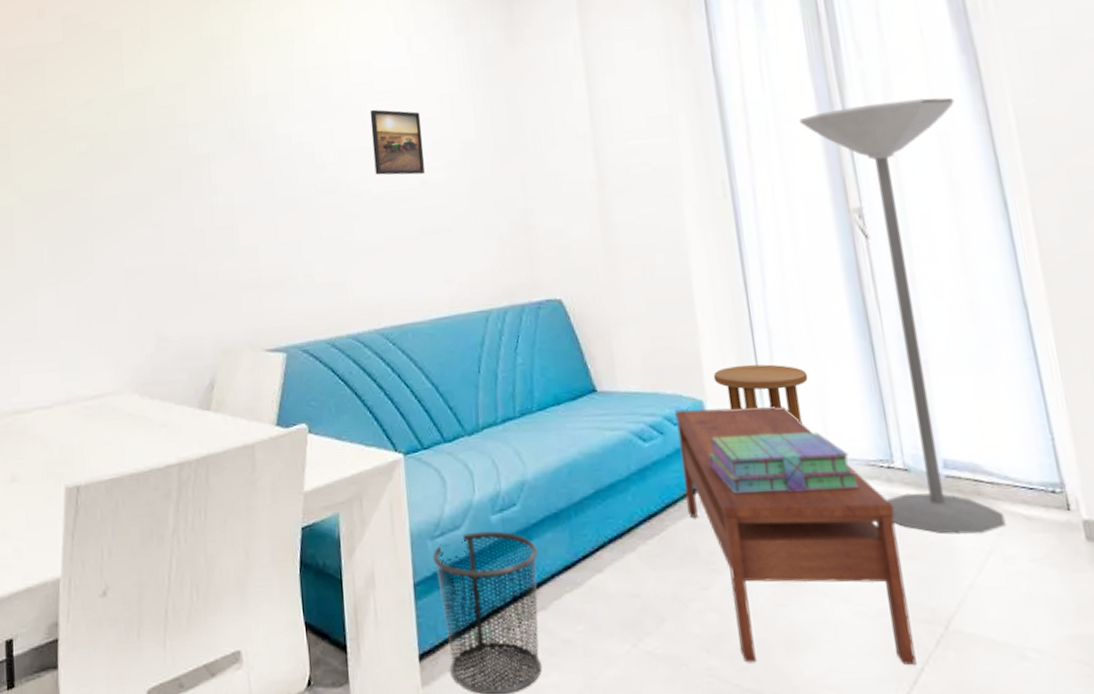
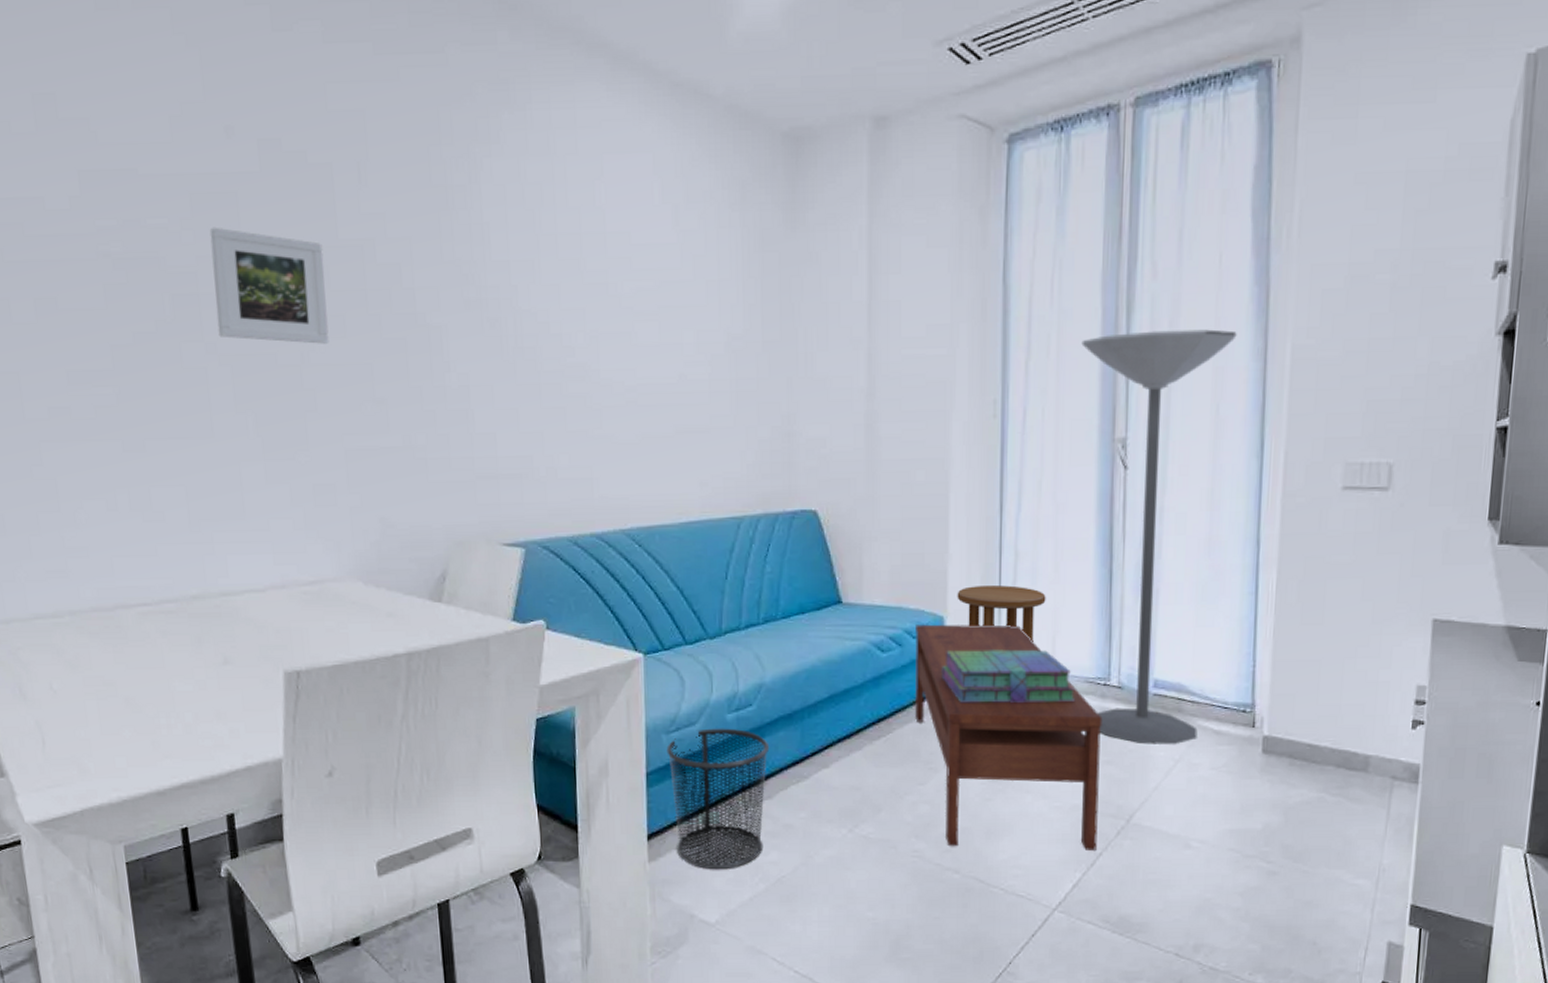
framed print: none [21,88,115,180] -> present [209,227,329,344]
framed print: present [369,109,425,175] -> none [627,289,685,367]

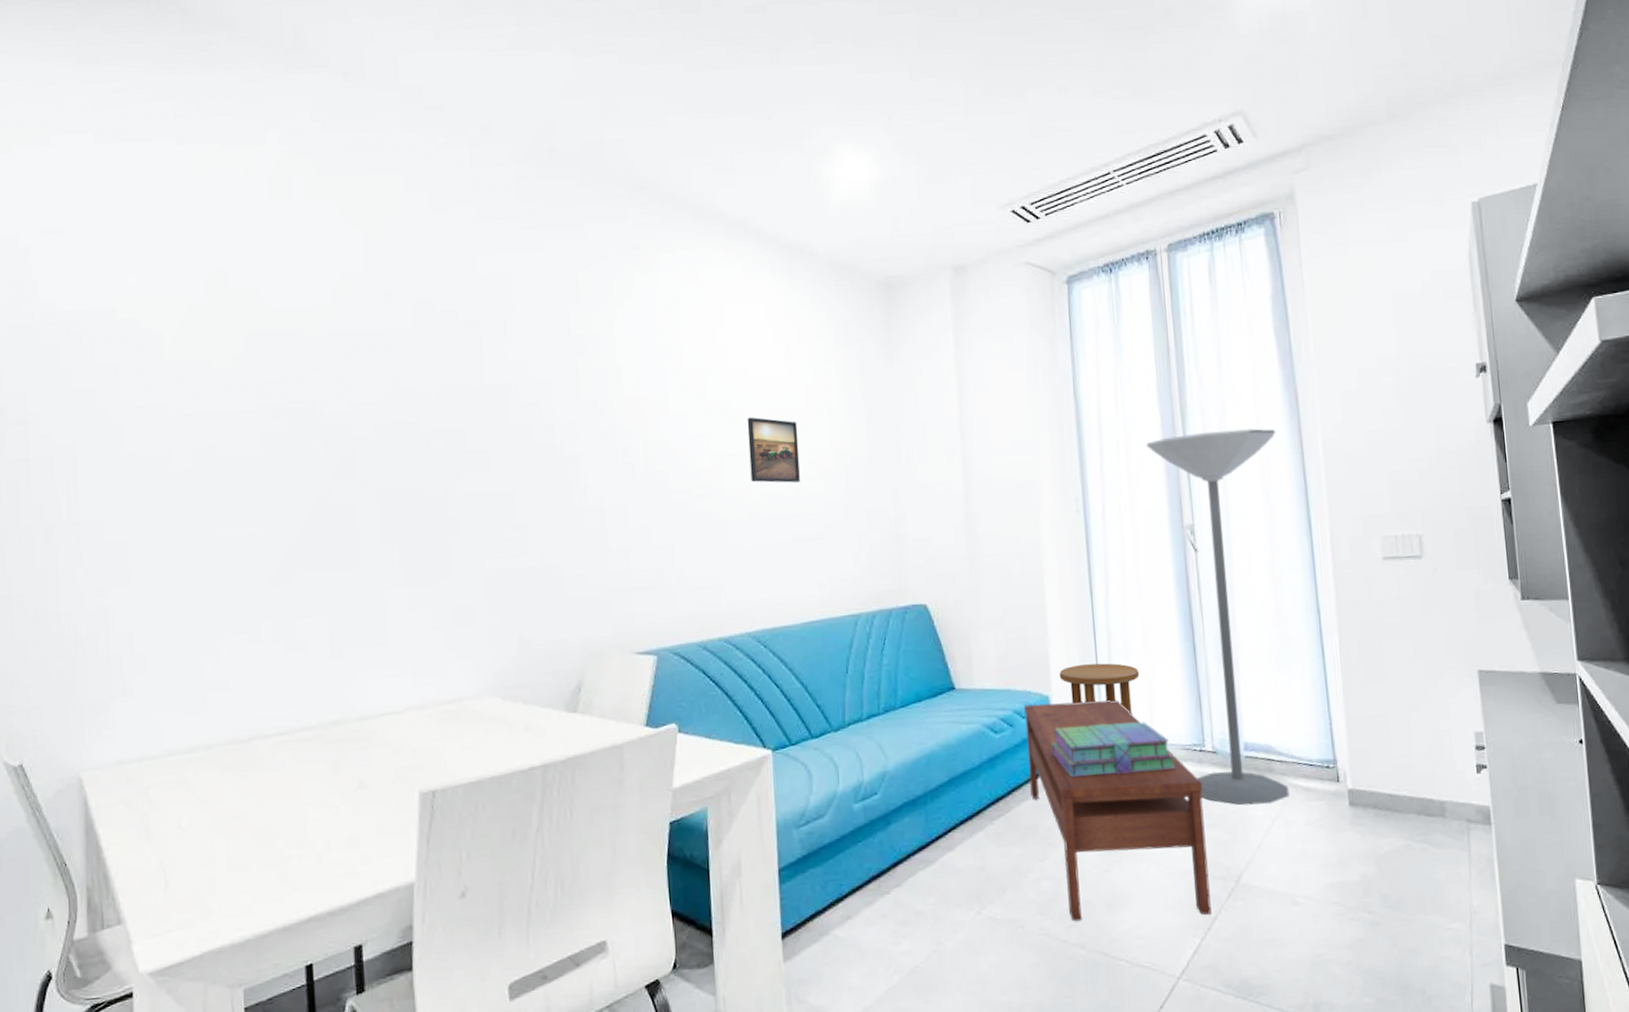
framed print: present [209,227,329,344] -> none [365,378,473,478]
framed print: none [627,289,685,367] -> present [747,417,801,483]
waste bin: present [666,728,770,870] -> none [797,818,896,965]

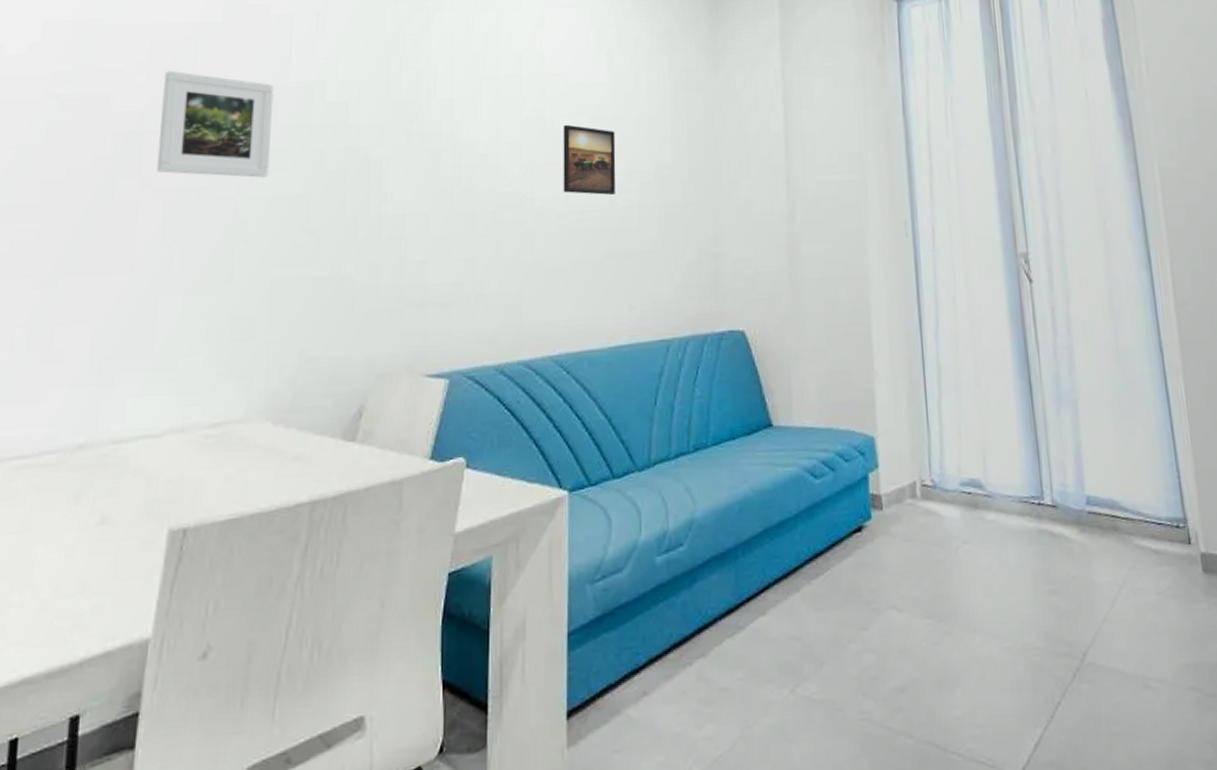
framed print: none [365,378,473,478] -> present [156,70,274,178]
coffee table: present [1024,700,1212,922] -> none [847,443,1054,705]
stack of books: present [1051,721,1176,778] -> none [876,469,1013,532]
side table: present [1059,663,1140,715] -> none [885,401,972,461]
floor lamp: present [1146,428,1290,806] -> none [977,154,1137,569]

